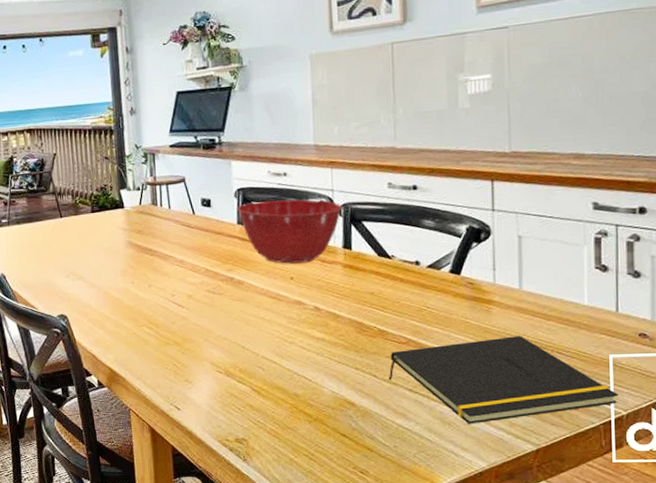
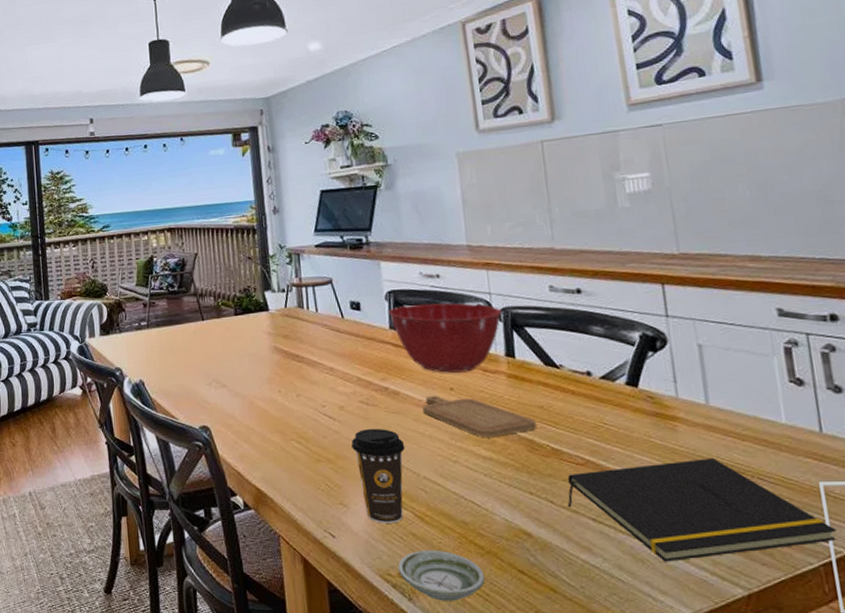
coffee cup: none [198,314,247,397] -> present [351,428,405,523]
saucer: none [235,418,311,461] -> present [398,549,485,601]
chopping board: none [264,284,367,321] -> present [422,395,537,437]

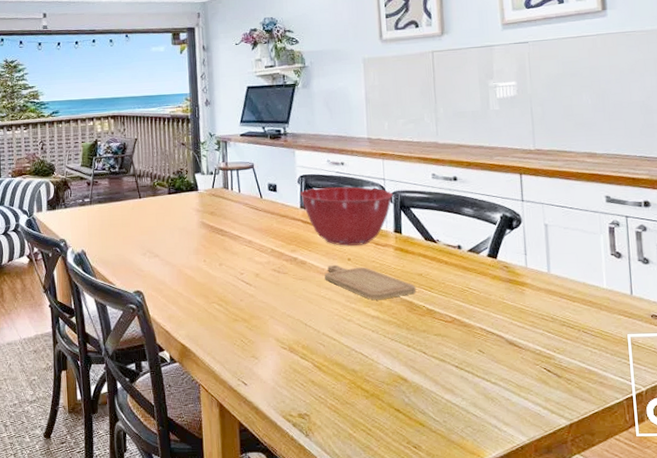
coffee cup: present [351,428,405,523] -> none [264,292,309,373]
saucer: present [398,549,485,601] -> none [298,393,368,436]
notepad: present [567,458,838,562] -> none [437,316,638,400]

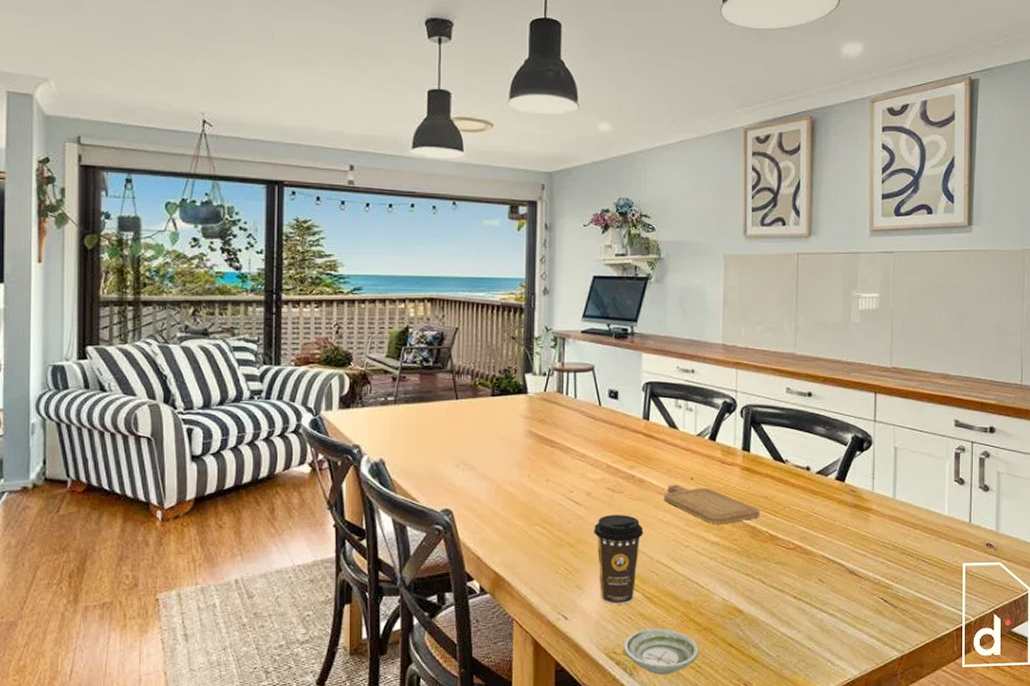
coffee cup: none [264,292,309,373] -> present [594,514,643,605]
saucer: none [298,393,368,436] -> present [623,628,699,675]
mixing bowl: present [299,186,393,246] -> none [643,396,744,463]

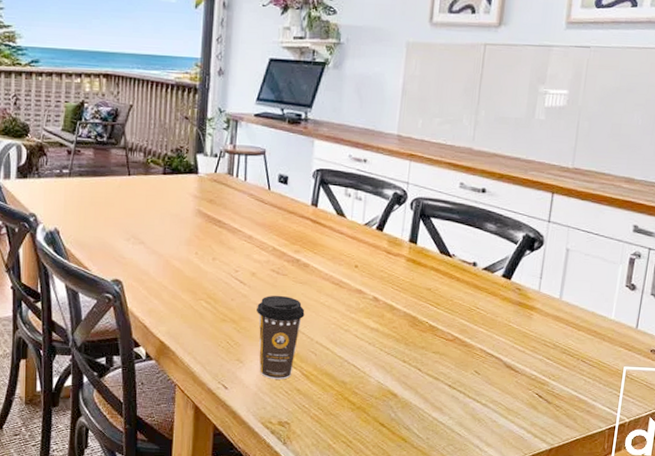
saucer: present [623,628,699,675] -> none [279,403,351,446]
chopping board: present [664,484,760,524] -> none [327,270,422,312]

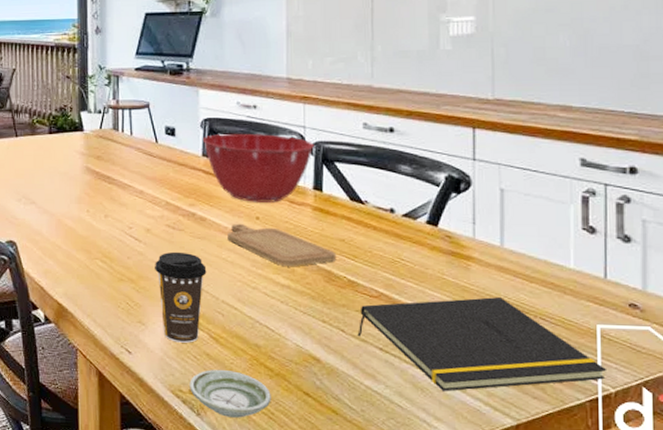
saucer: none [279,403,351,446] -> present [189,369,271,418]
mixing bowl: none [313,185,415,253] -> present [202,133,314,202]
chopping board: none [327,270,422,312] -> present [227,223,337,266]
notepad: none [431,342,626,422] -> present [357,297,608,392]

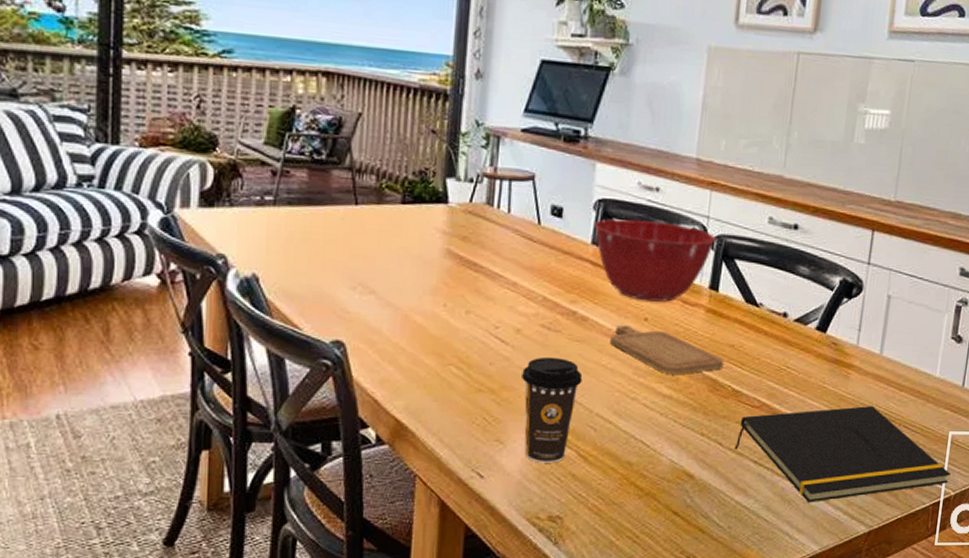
saucer: present [189,369,271,418] -> none [549,491,638,544]

